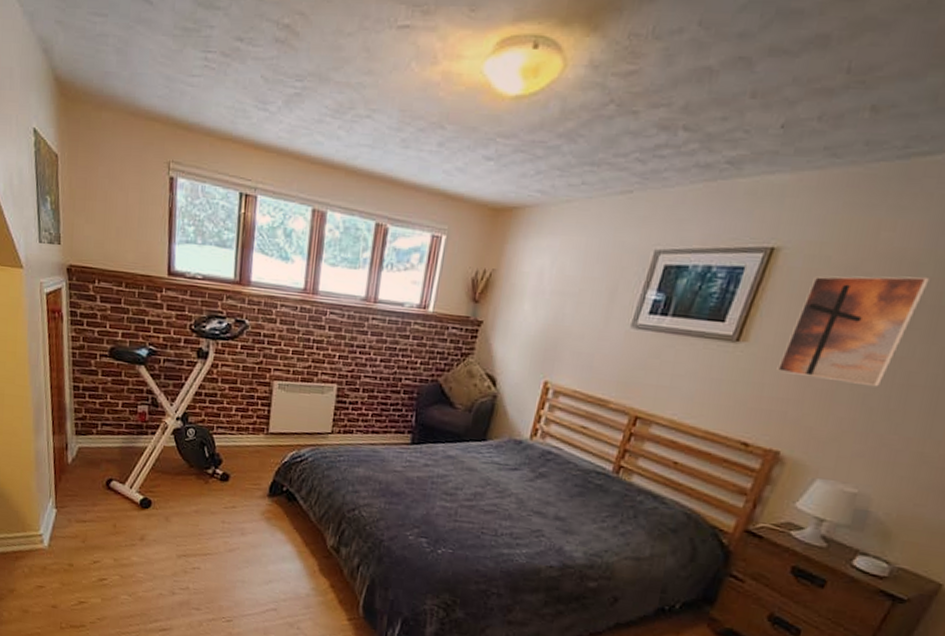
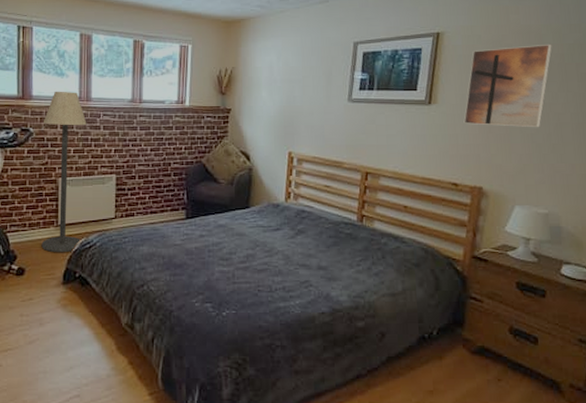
floor lamp: none [248,278,311,464] -> present [41,91,87,253]

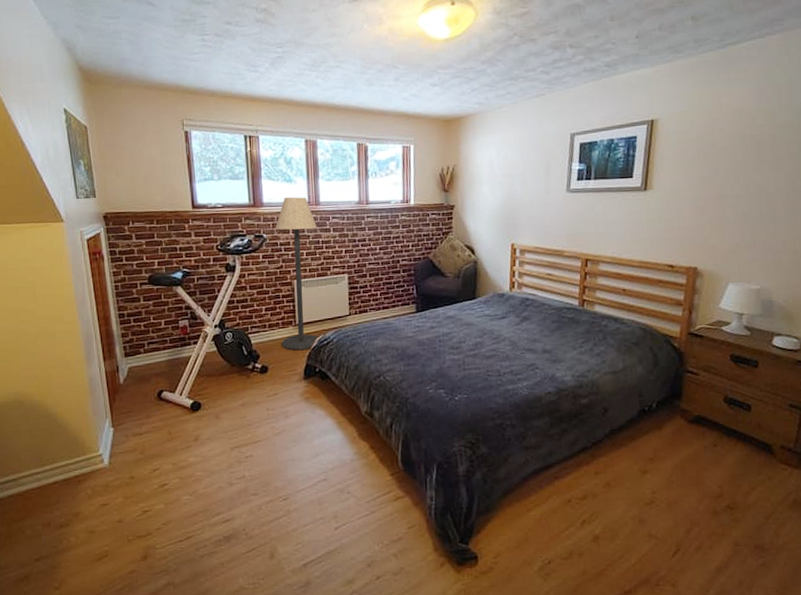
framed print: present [463,43,552,128] -> none [678,125,764,208]

